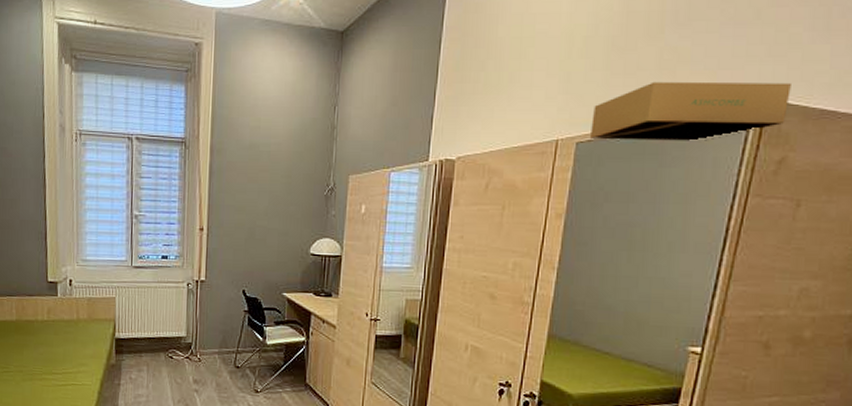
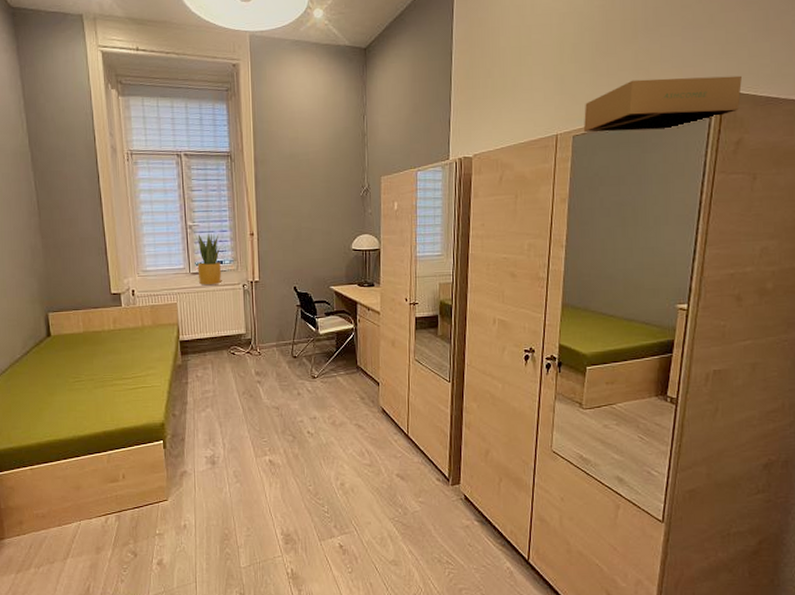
planter: none [140,224,166,282] -> present [195,232,221,286]

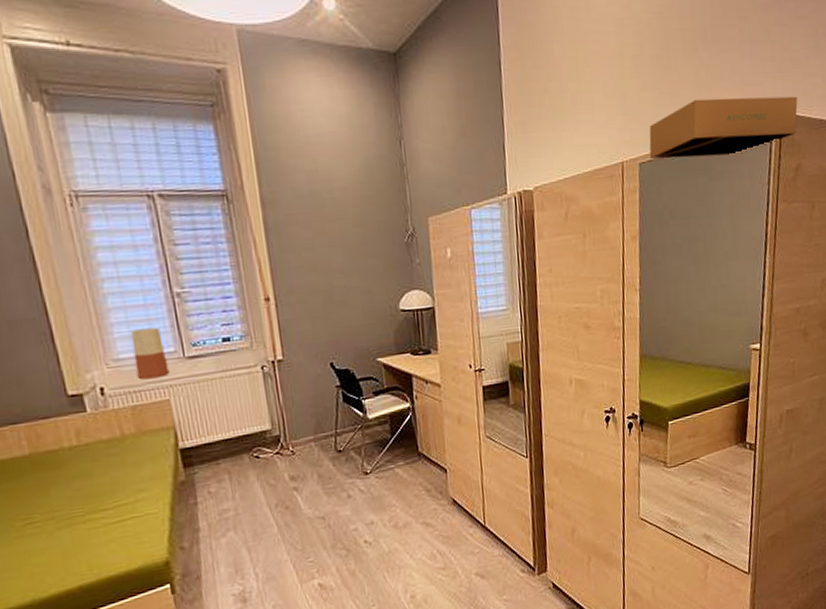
vase: none [156,250,179,287] -> present [130,327,170,380]
planter: present [195,232,221,286] -> none [187,300,231,373]

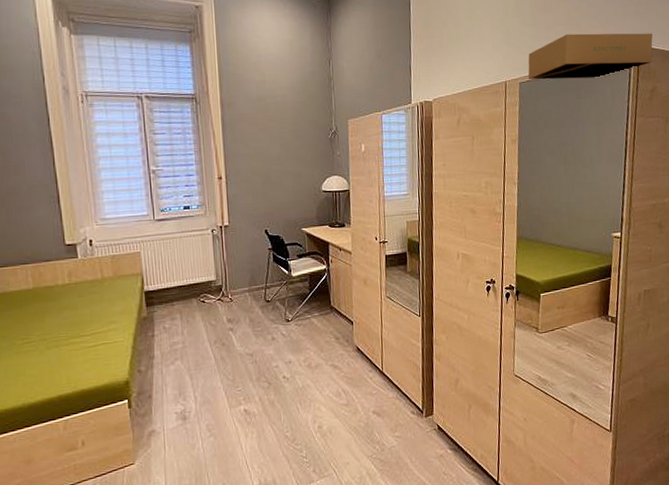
vase: present [130,327,170,380] -> none [116,196,142,236]

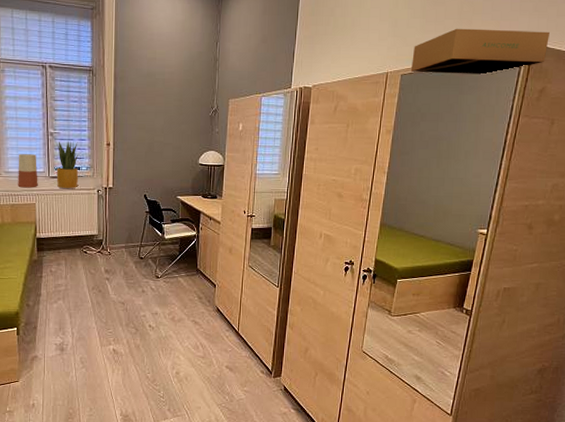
vase: none [116,196,142,236] -> present [18,154,38,188]
planter: none [159,177,188,232] -> present [56,140,78,189]

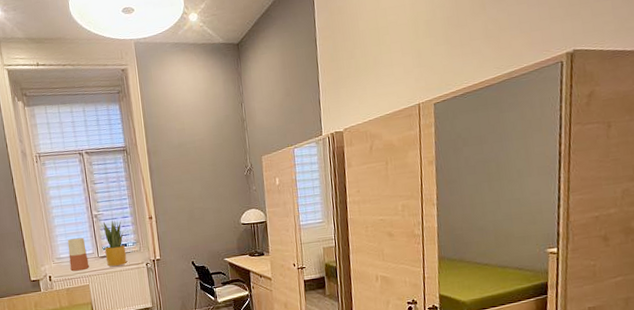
box: present [410,28,550,75] -> none [442,33,588,99]

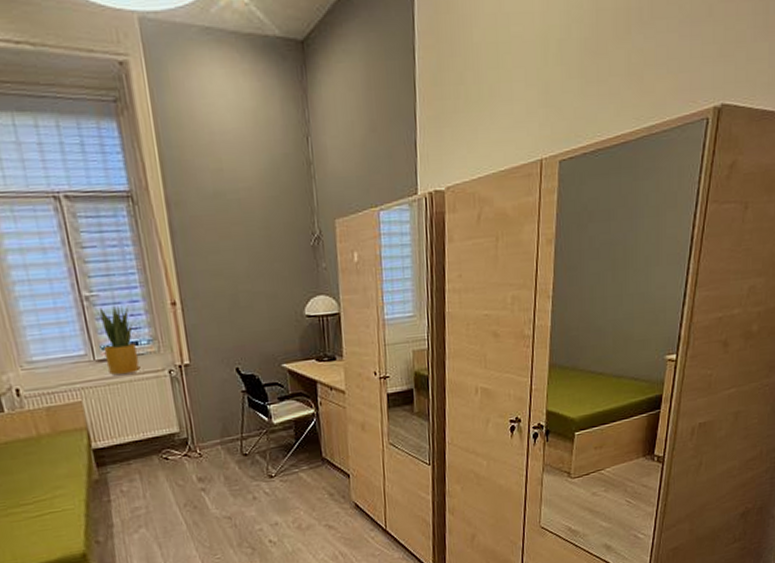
vase: present [67,237,89,272] -> none [42,331,81,382]

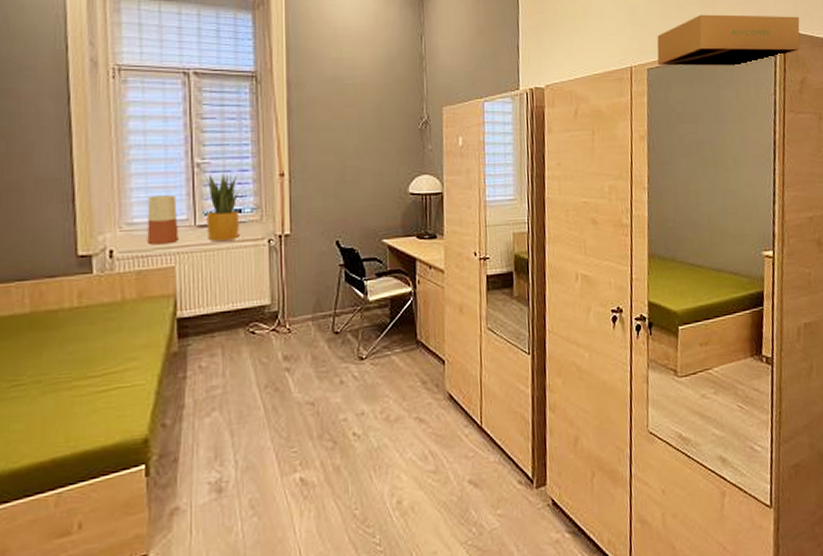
vase: none [42,331,81,382] -> present [147,195,179,245]
box: none [570,83,738,156] -> present [657,14,800,66]

